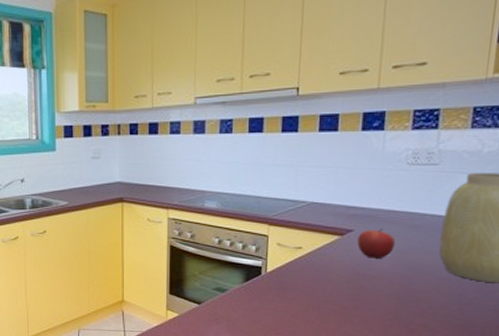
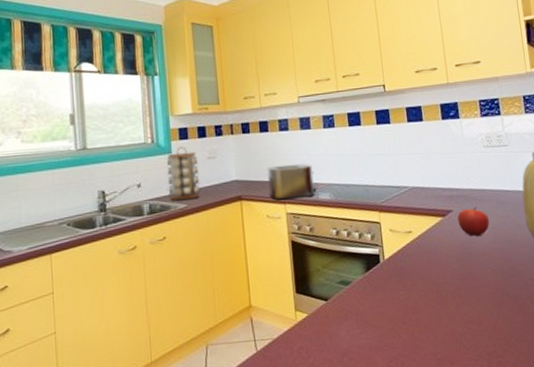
spice rack: none [51,144,81,198] -> present [167,146,200,201]
toaster: none [152,169,204,205] -> present [267,163,317,200]

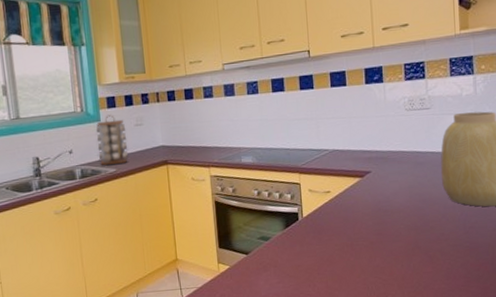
toaster: present [267,163,317,200] -> none [192,129,240,164]
fruit: present [457,206,489,236] -> none [375,167,406,195]

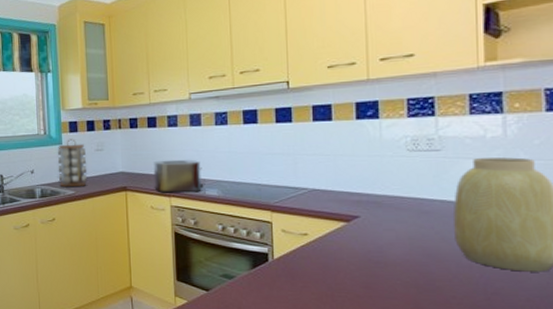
toaster: none [192,129,240,164] -> present [153,159,204,193]

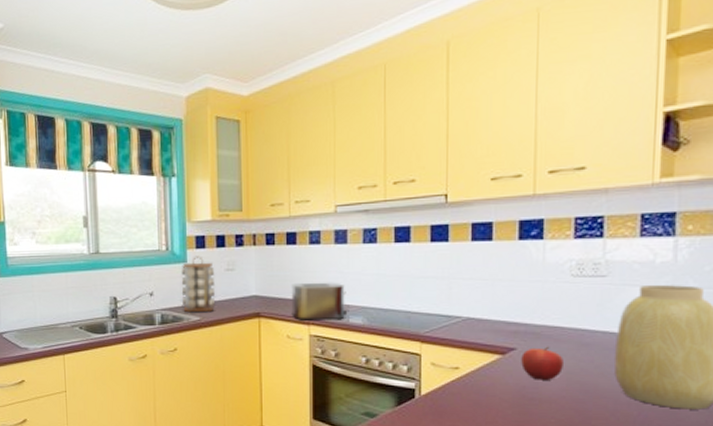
fruit: none [365,214,405,245] -> present [521,346,563,380]

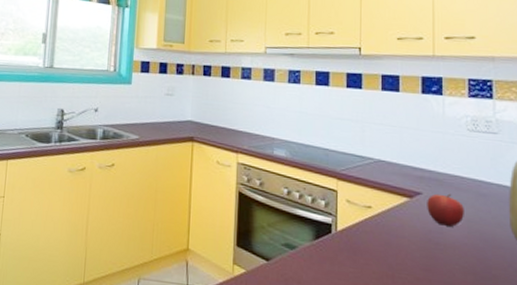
spice rack: present [182,255,215,313] -> none [124,79,155,132]
toaster: present [291,282,348,320] -> none [222,112,273,151]

